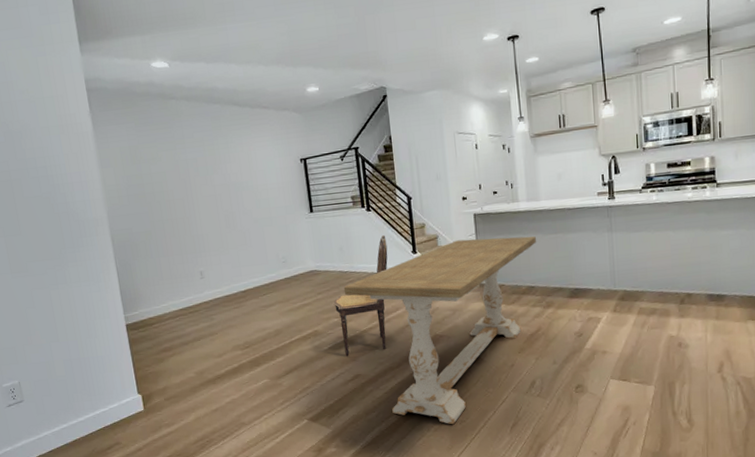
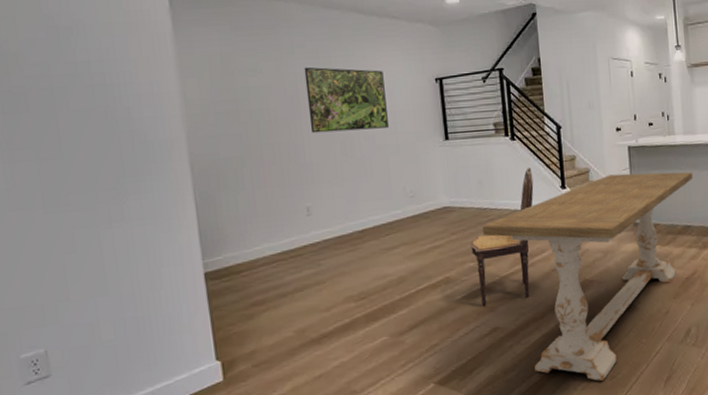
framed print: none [193,154,263,210] -> present [304,67,389,134]

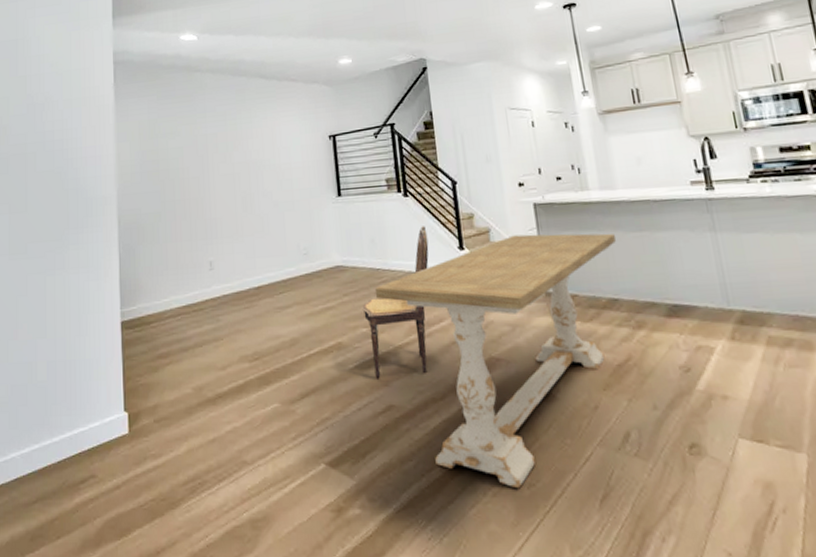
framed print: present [304,67,389,134] -> none [213,129,285,190]

